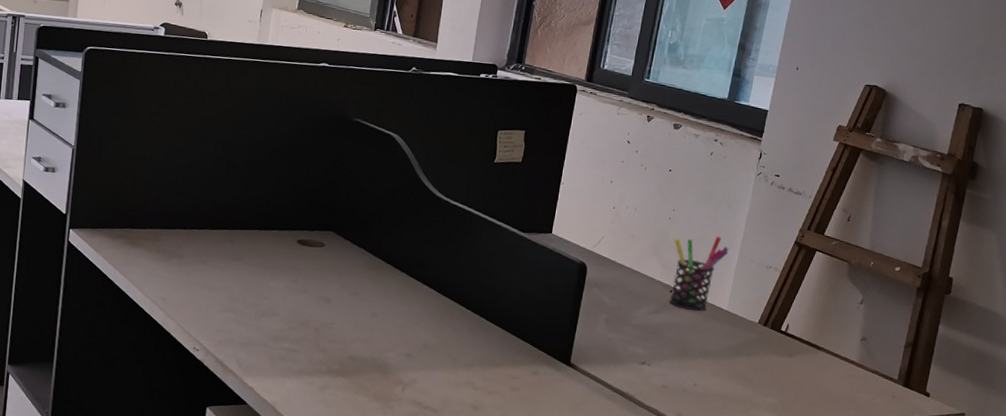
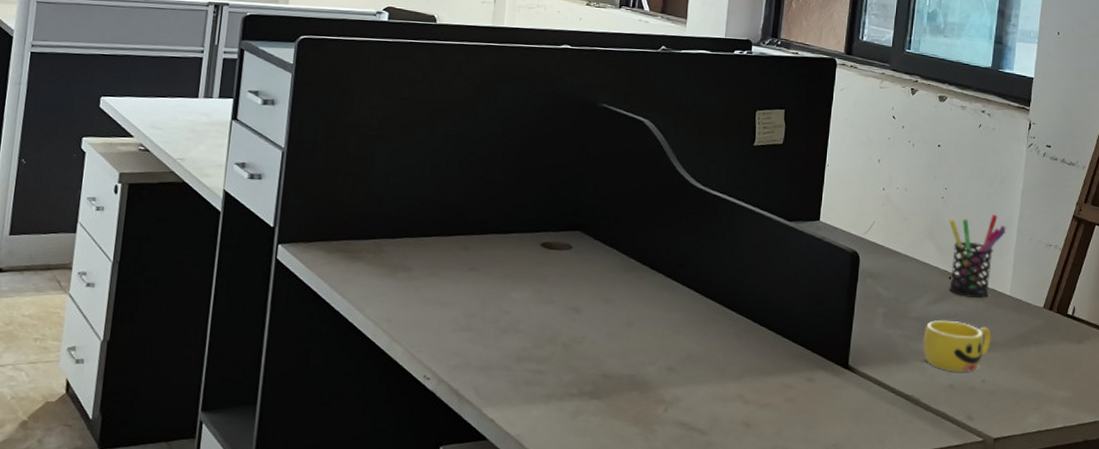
cup: none [640,328,706,376] -> present [923,320,991,373]

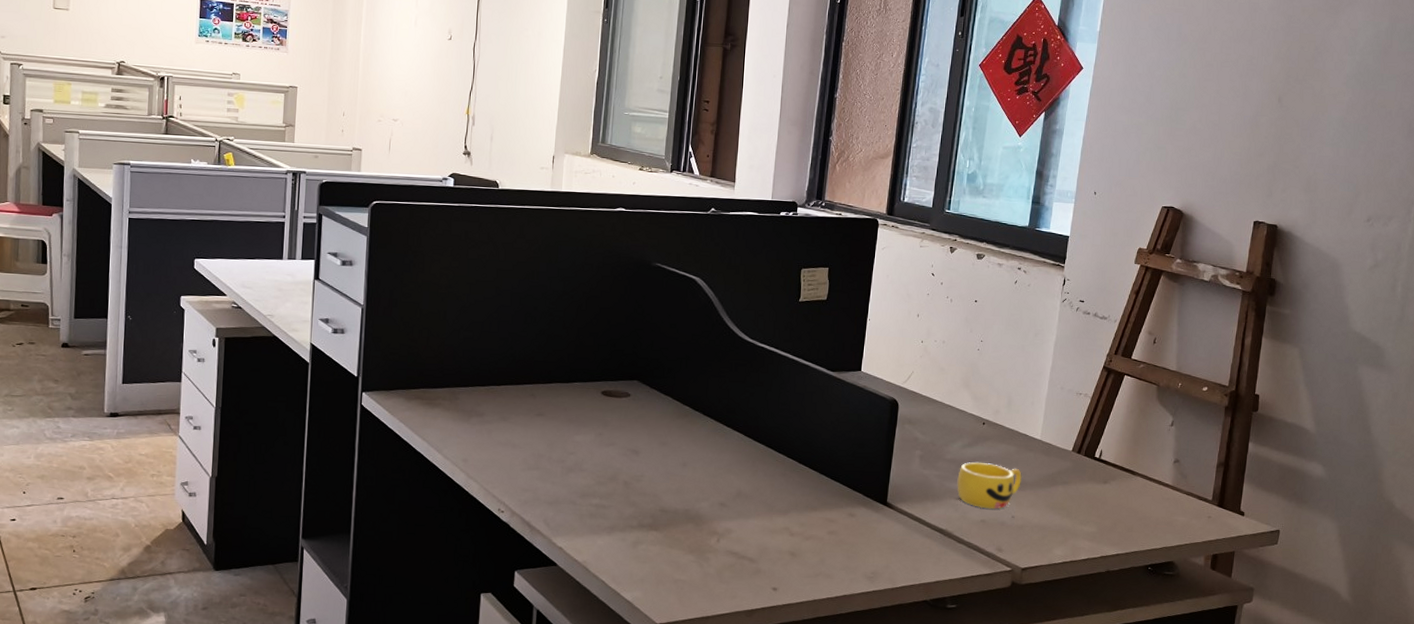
pen holder: present [948,214,1006,298] -> none [983,365,1039,442]

